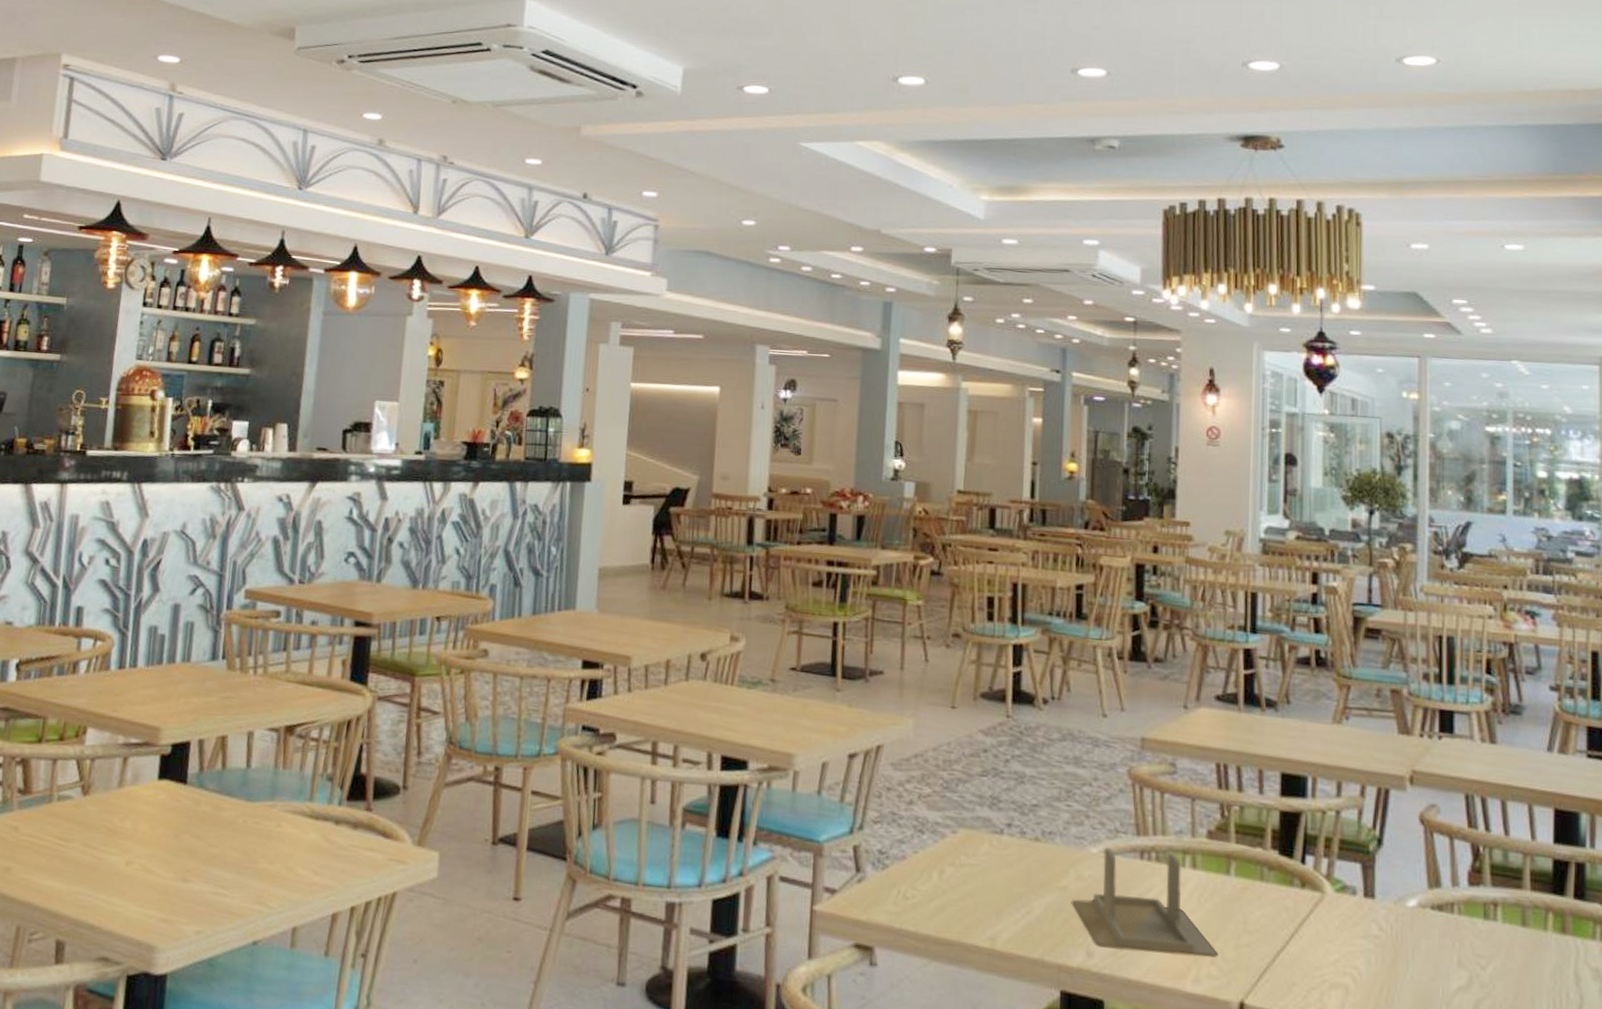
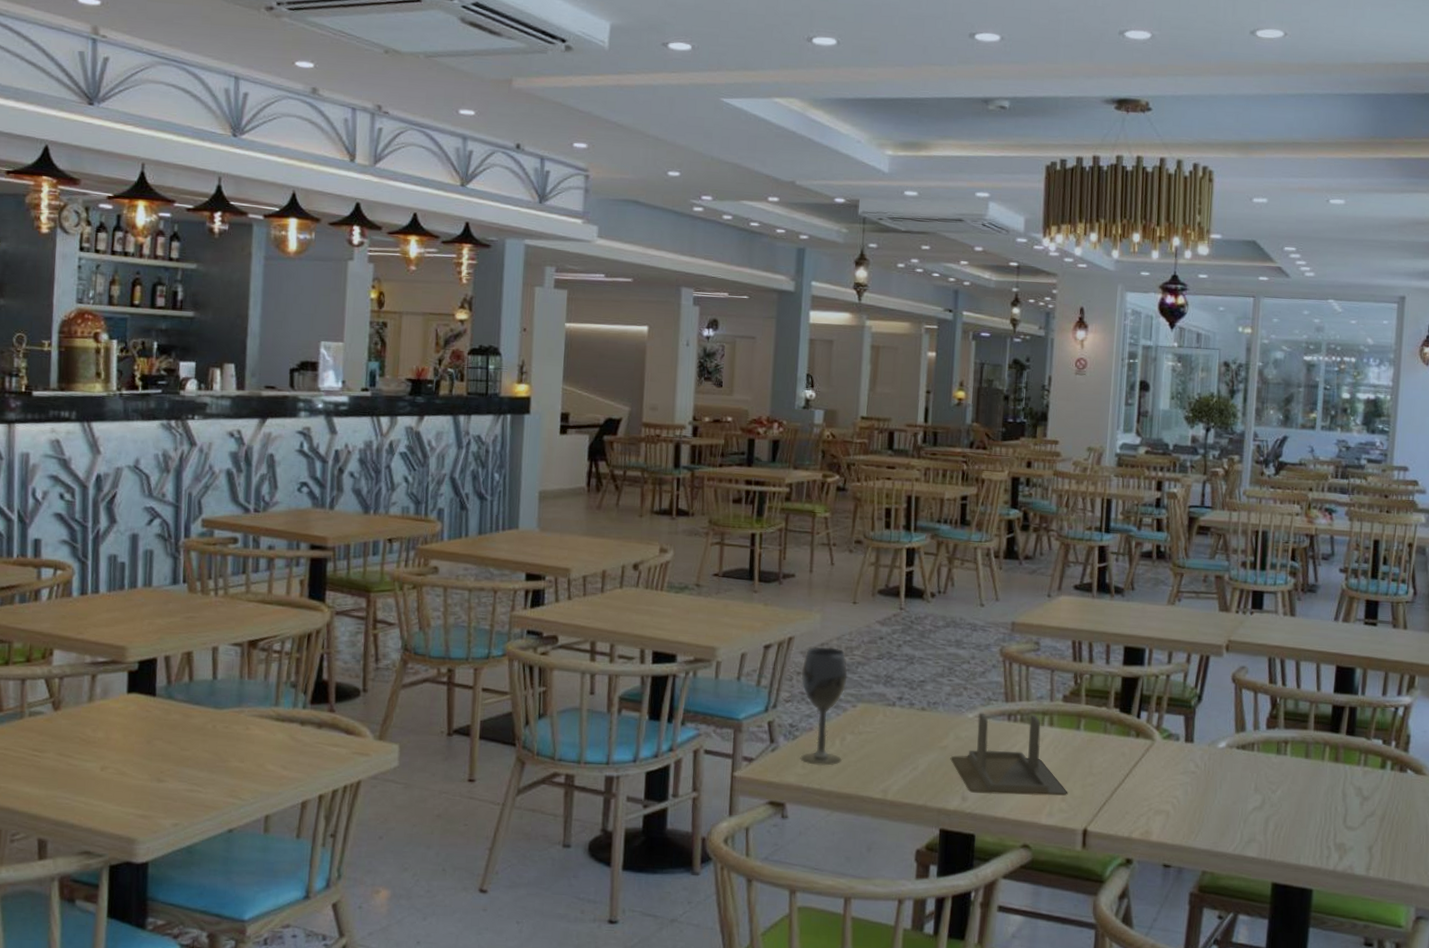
wine glass: none [891,758,946,904] -> present [800,647,848,766]

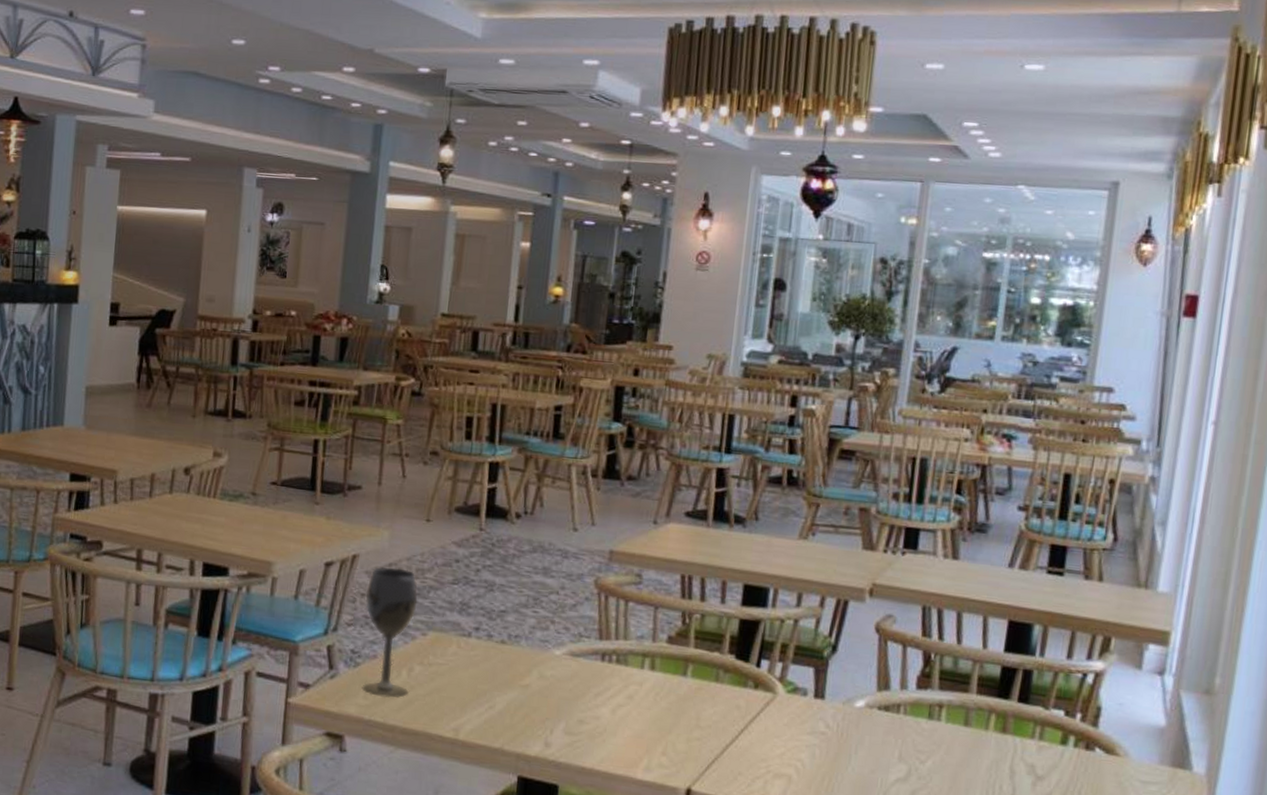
napkin holder: present [950,713,1068,796] -> none [532,650,670,750]

